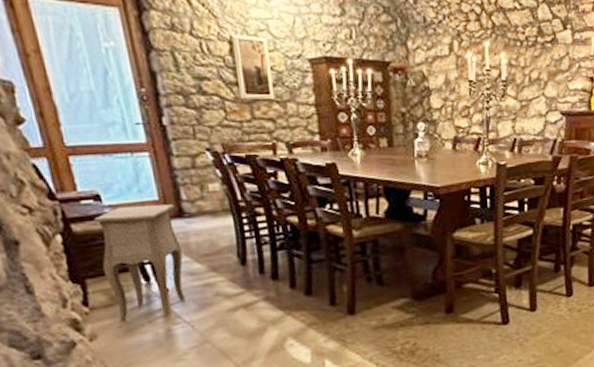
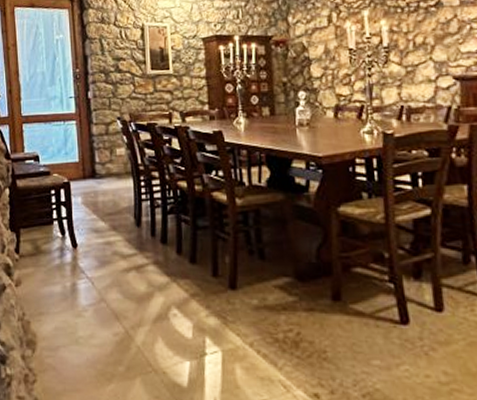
side table: present [94,204,186,328] -> none [32,165,91,277]

